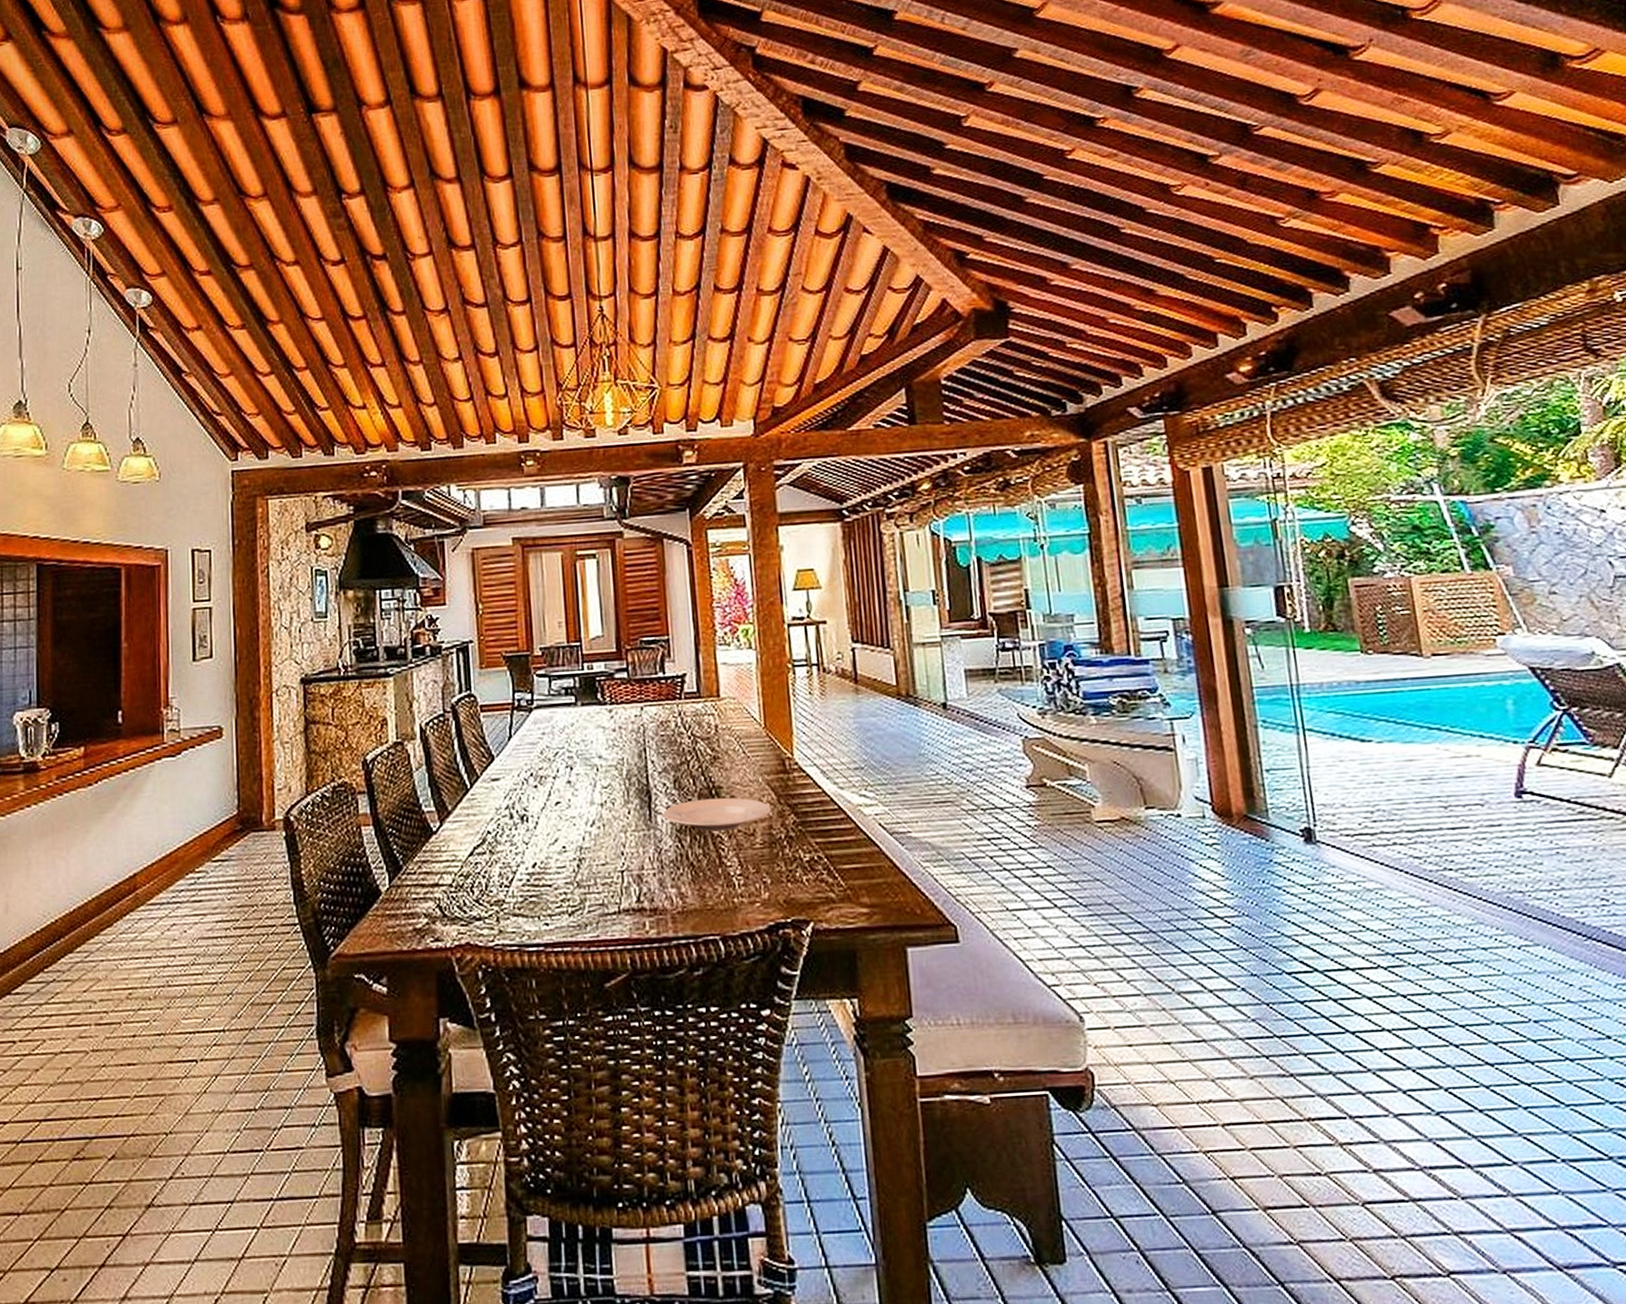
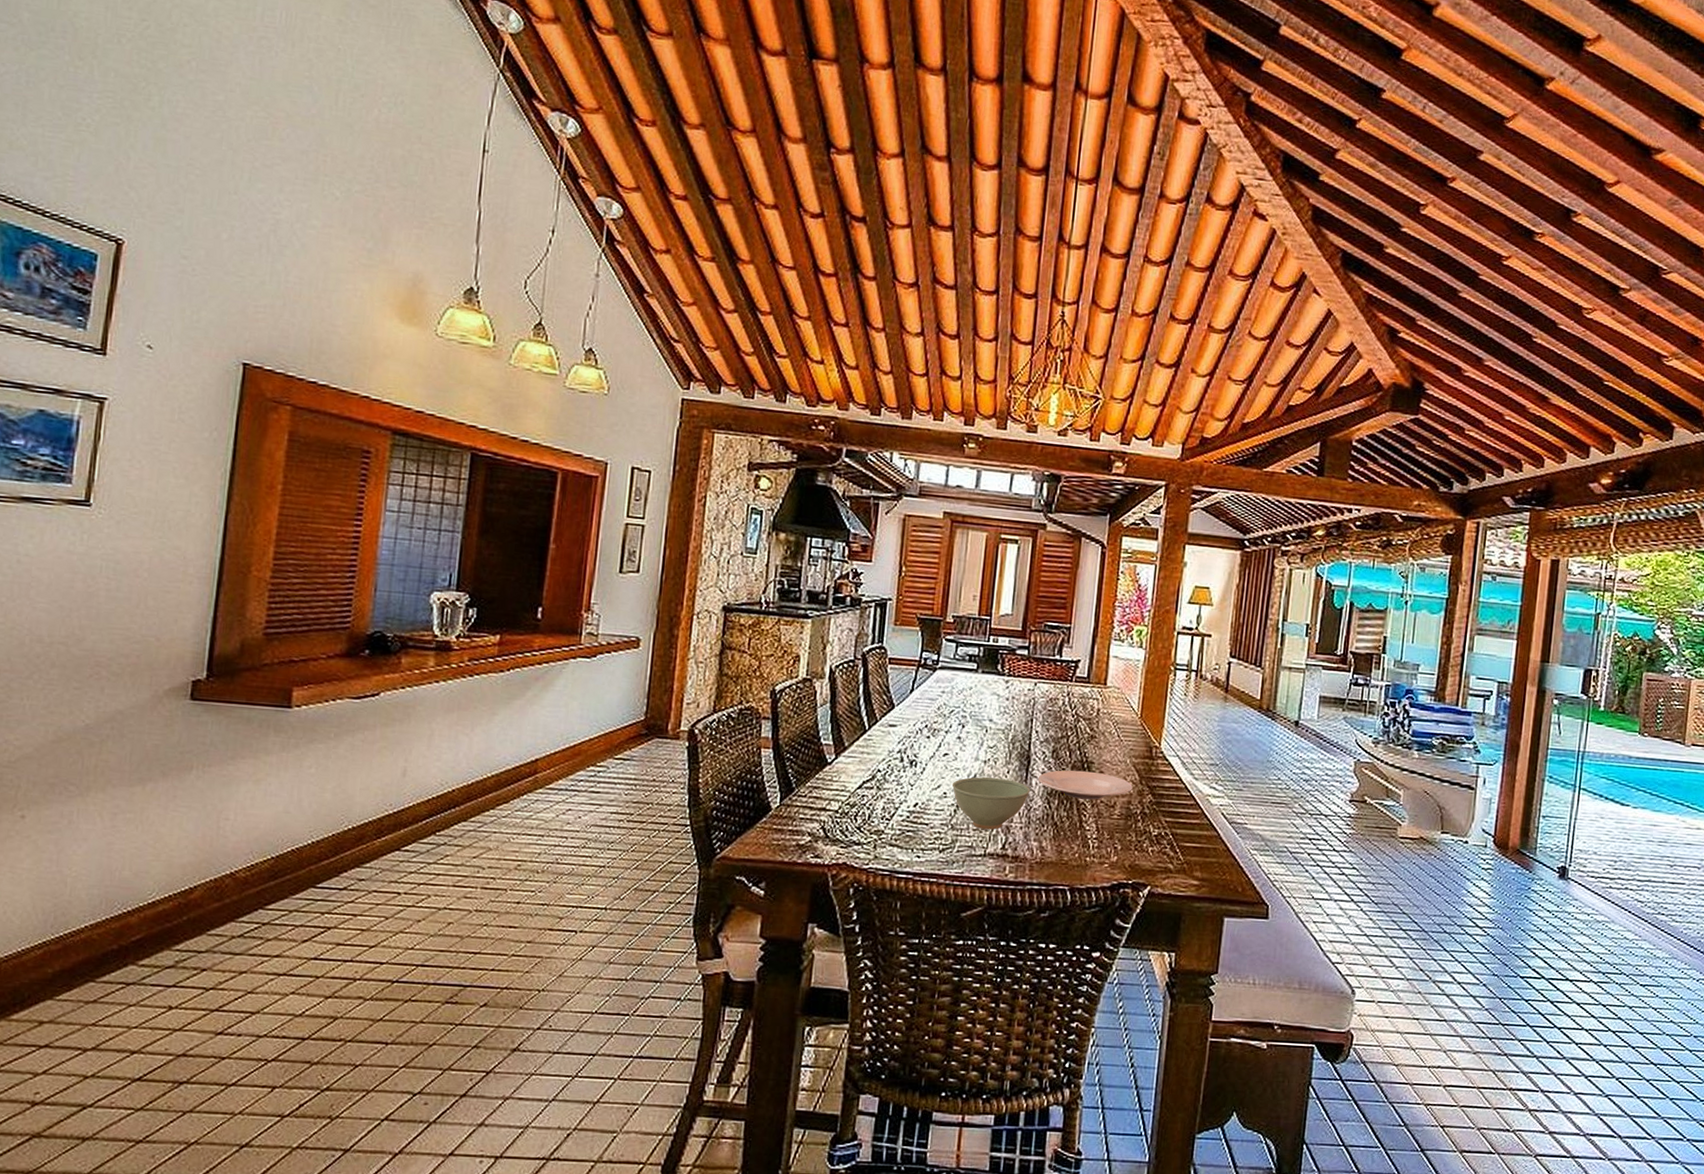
bowl: none [570,821,658,882] -> present [952,777,1031,830]

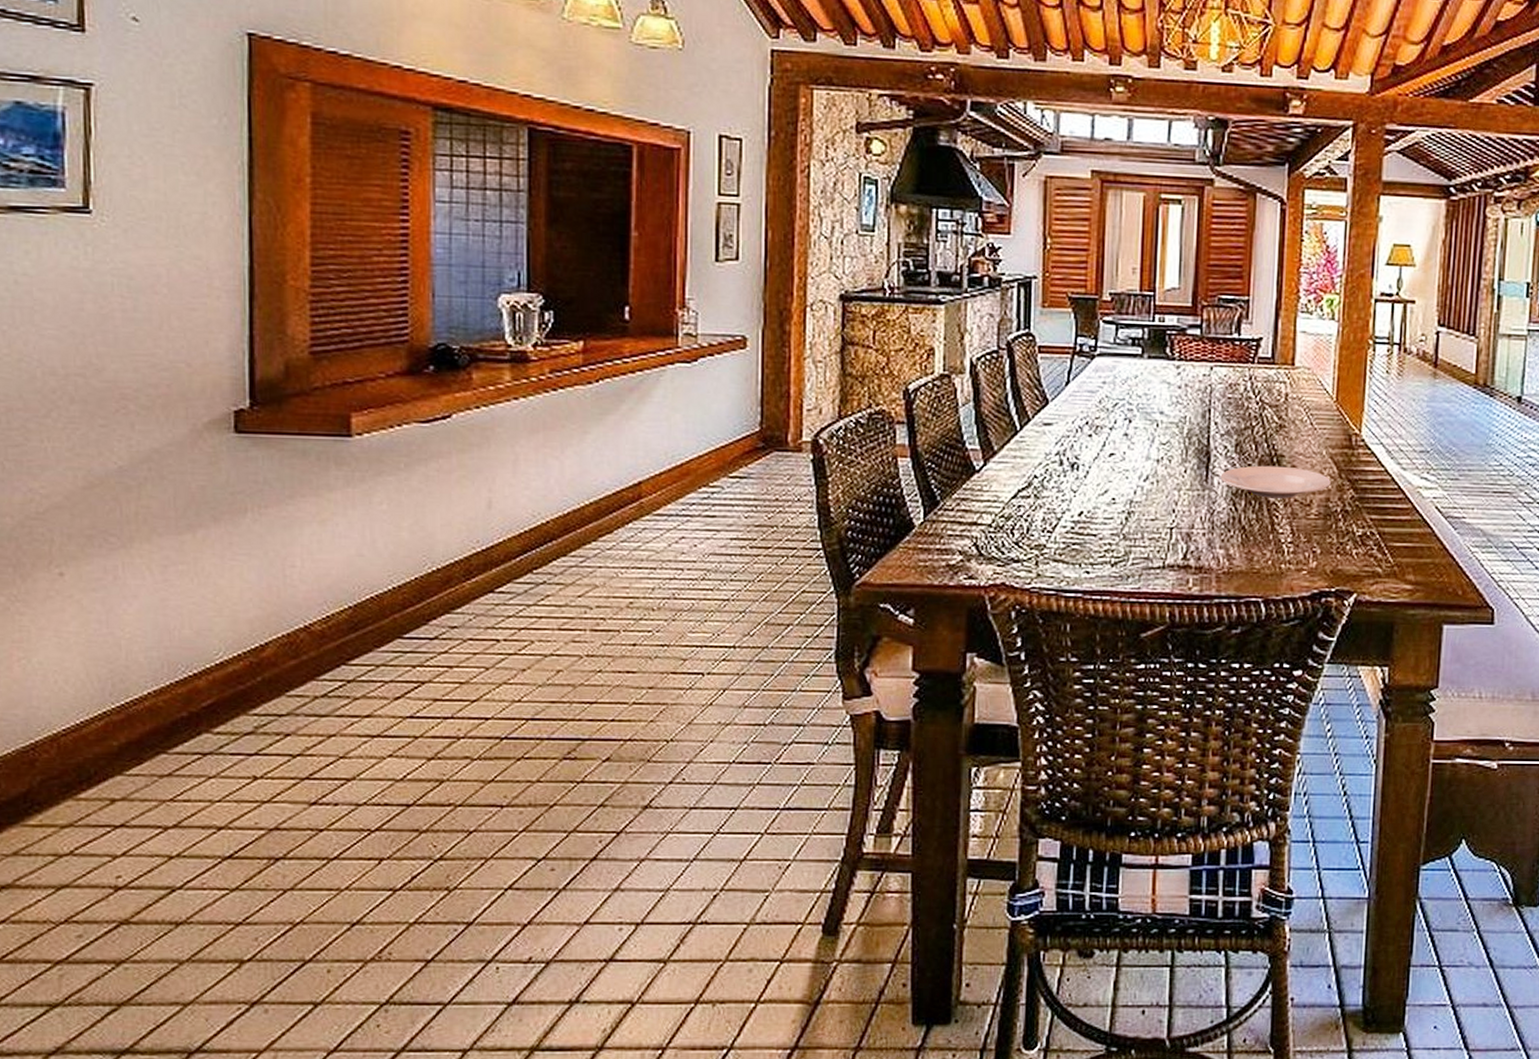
bowl: present [952,777,1031,830] -> none [1122,478,1213,538]

